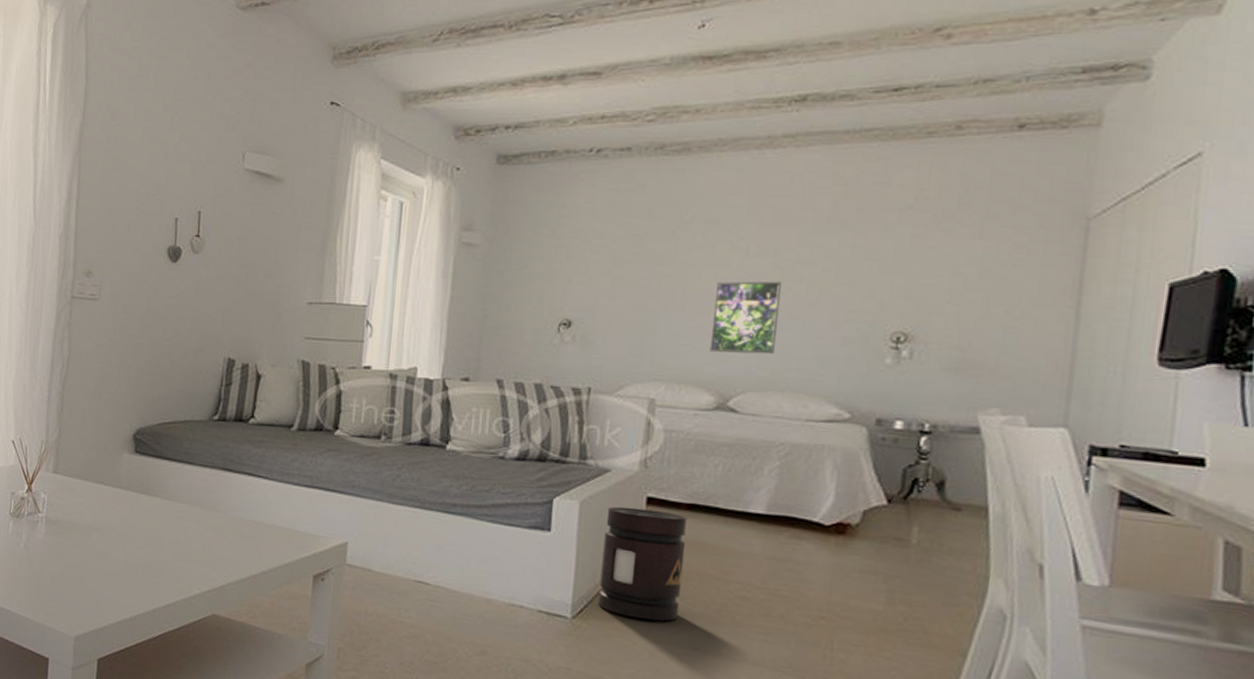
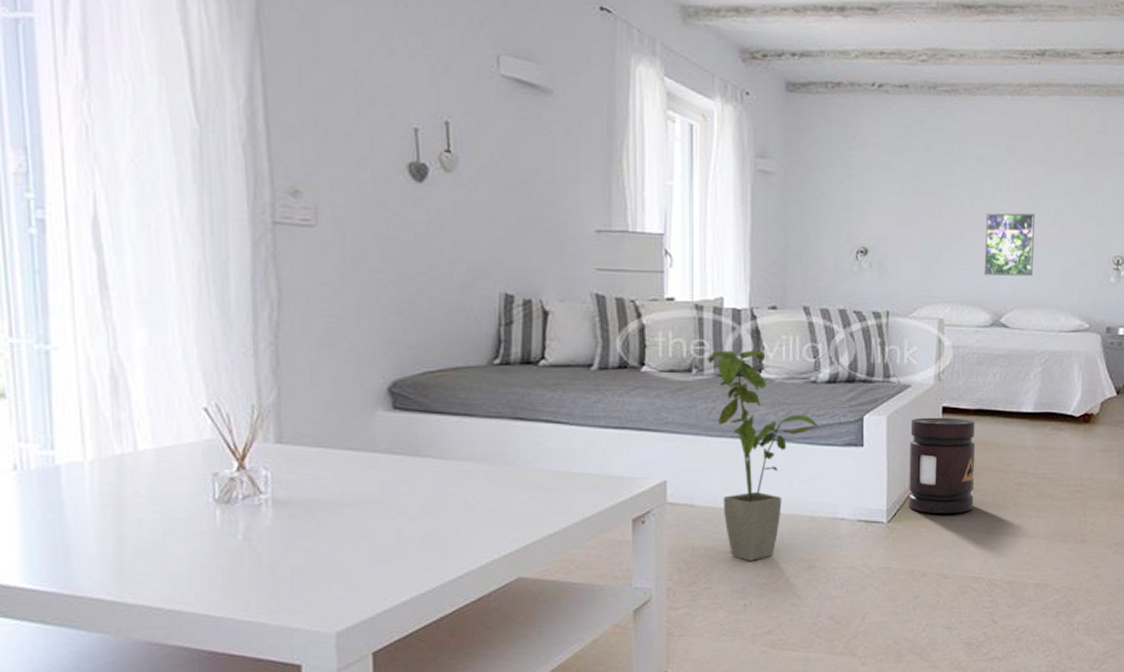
house plant: none [397,419,504,636] -> present [708,350,820,561]

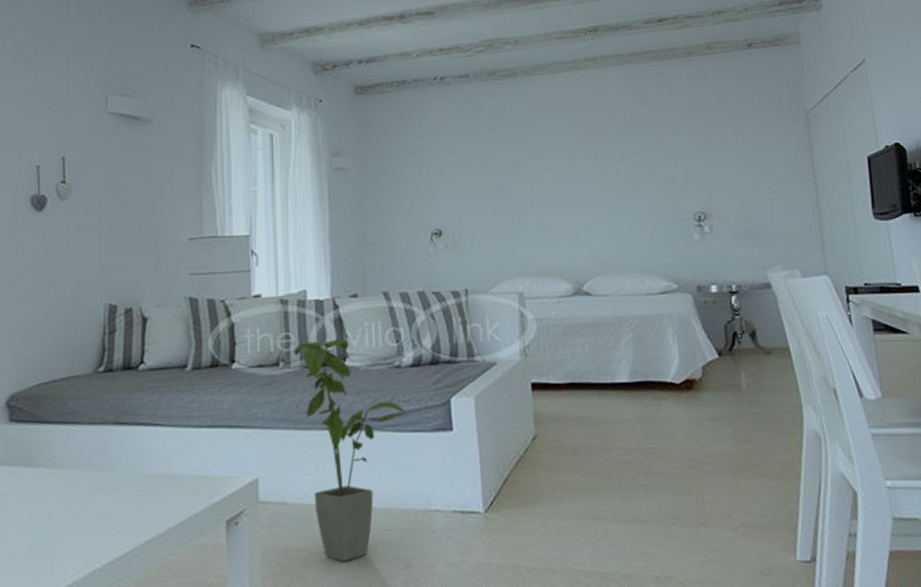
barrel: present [908,417,976,514] -> none [499,394,576,500]
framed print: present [984,212,1035,277] -> none [556,179,612,245]

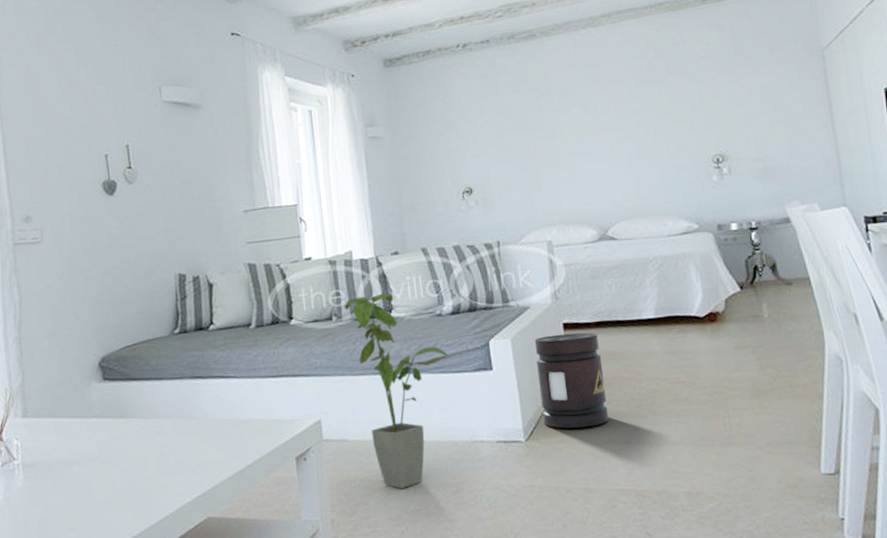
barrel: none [499,394,576,500] -> present [534,332,609,429]

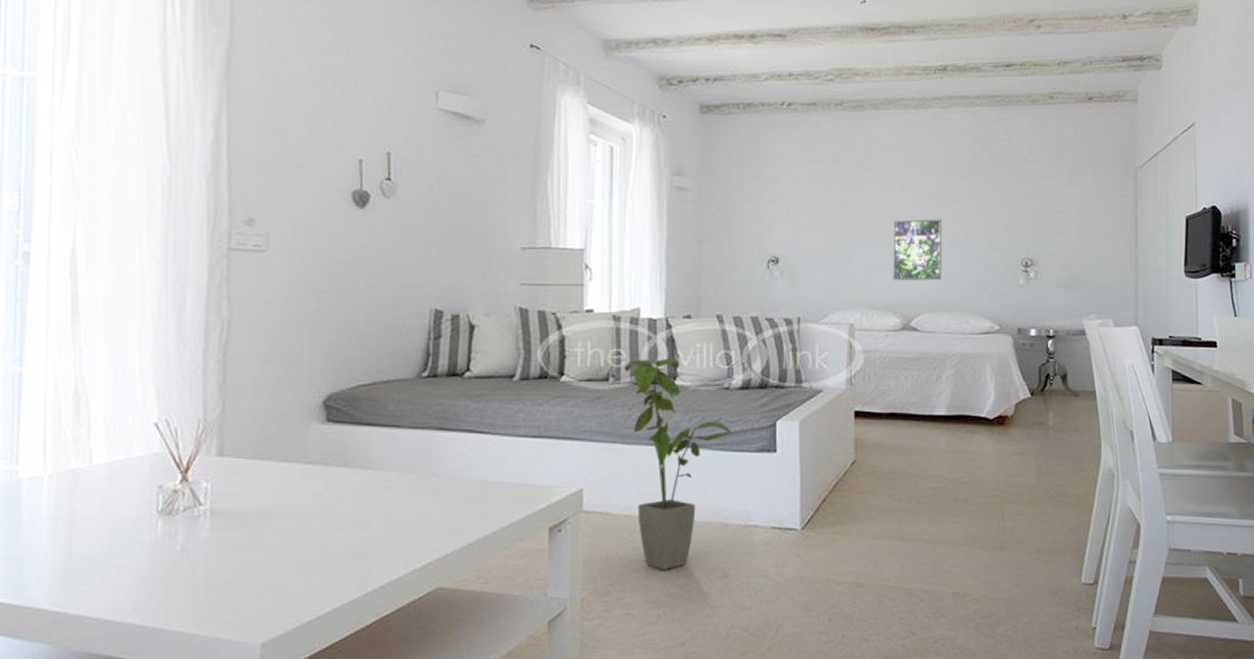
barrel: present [534,332,609,429] -> none [822,422,889,521]
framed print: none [577,129,633,195] -> present [893,219,942,281]

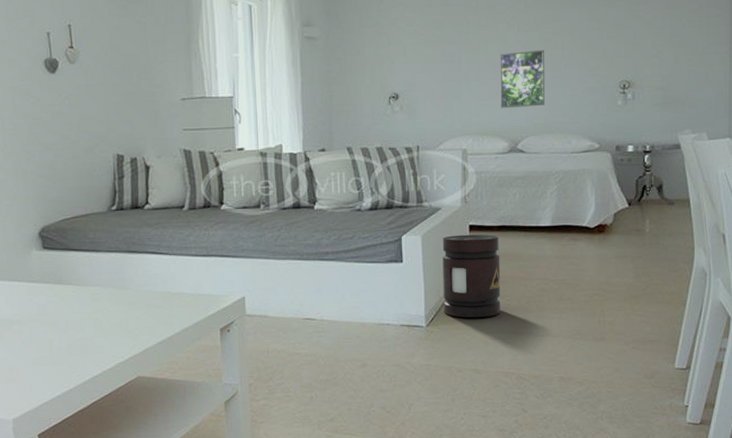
house plant: present [624,358,733,570] -> none [272,186,365,361]
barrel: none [822,422,889,521] -> present [442,234,501,318]

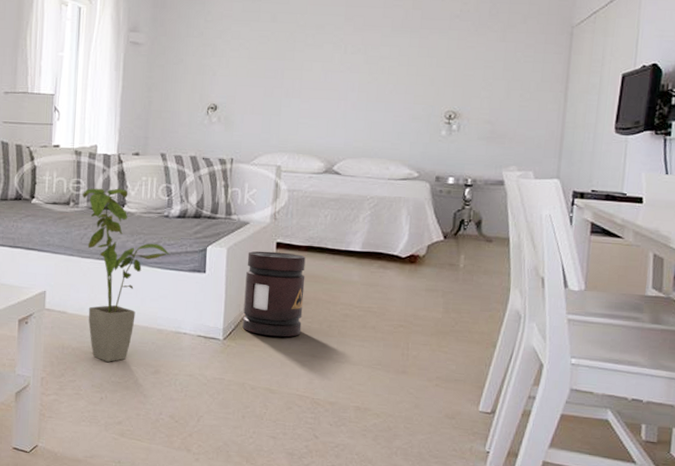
house plant: none [272,186,365,361] -> present [82,188,170,362]
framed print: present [500,49,546,109] -> none [319,73,370,130]

